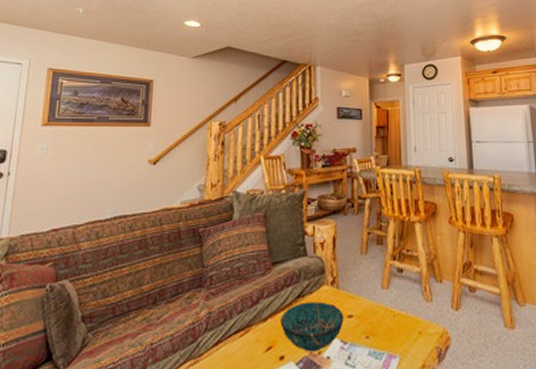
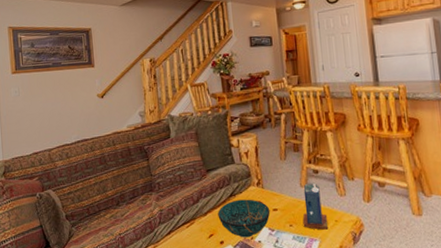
candle: none [381,284,411,344] -> present [302,182,329,230]

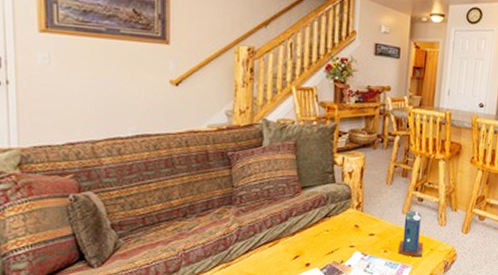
decorative bowl: present [218,199,271,238] -> none [307,221,366,261]

